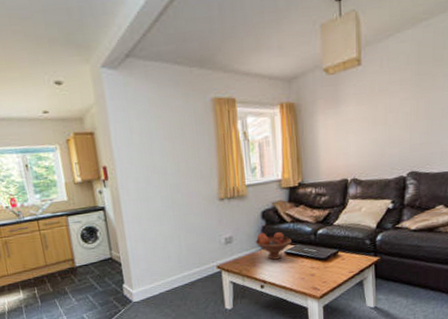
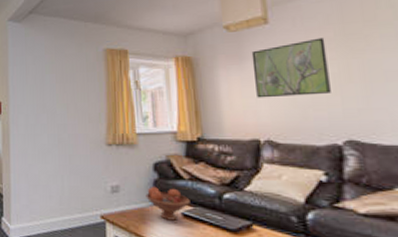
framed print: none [345,78,404,141] -> present [251,37,331,98]

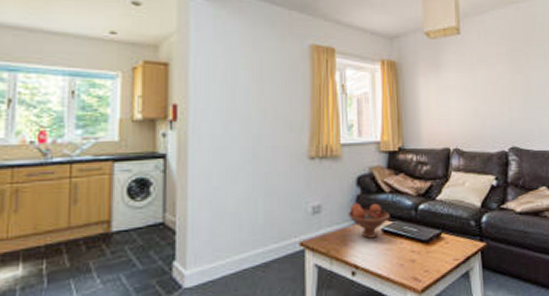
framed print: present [251,37,331,98] -> none [446,52,502,107]

